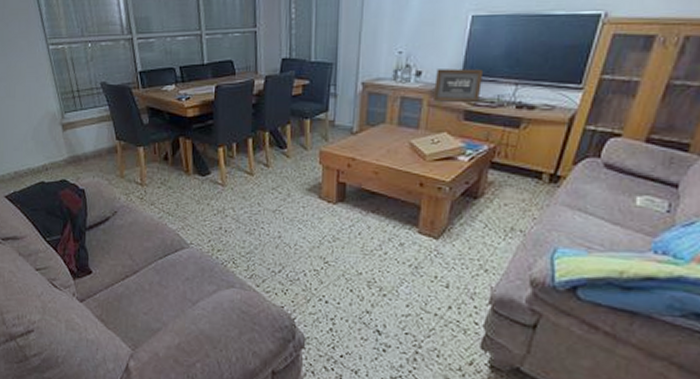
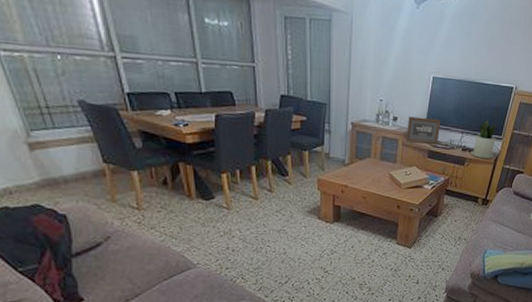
planter: none [530,64,577,119] -> present [471,120,499,160]

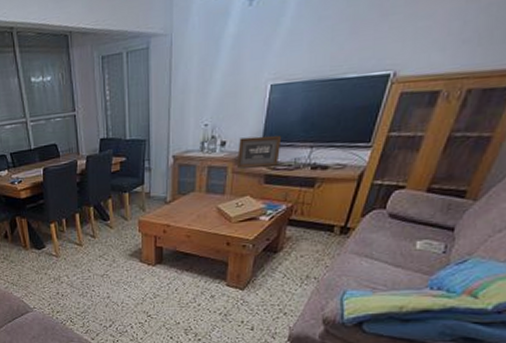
planter: present [471,120,499,160] -> none [323,125,366,177]

